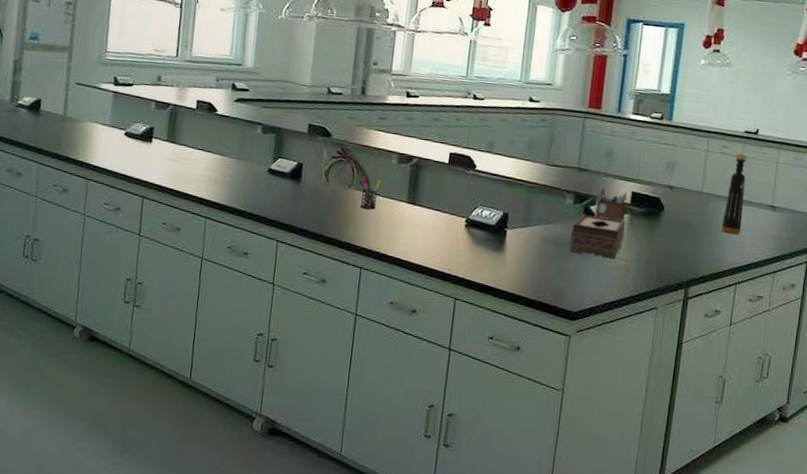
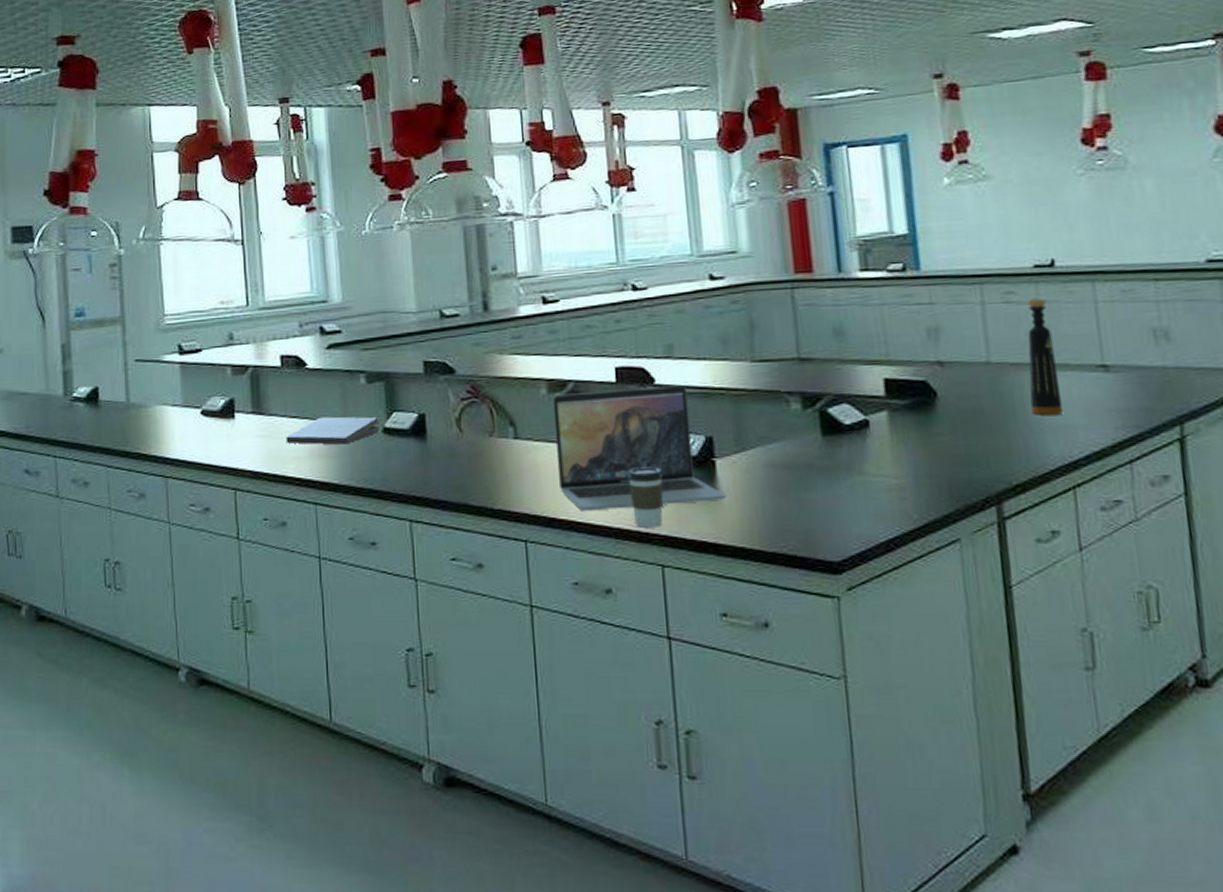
pizza box: none [190,153,266,177] -> present [286,416,379,445]
pen holder: present [359,176,381,210] -> none [502,418,531,461]
laptop: none [392,165,510,259] -> present [552,385,727,512]
coffee cup: none [442,227,469,271] -> present [627,467,664,528]
tissue box: present [569,214,625,260] -> none [807,420,887,479]
desk organizer: present [594,188,628,222] -> none [833,381,882,424]

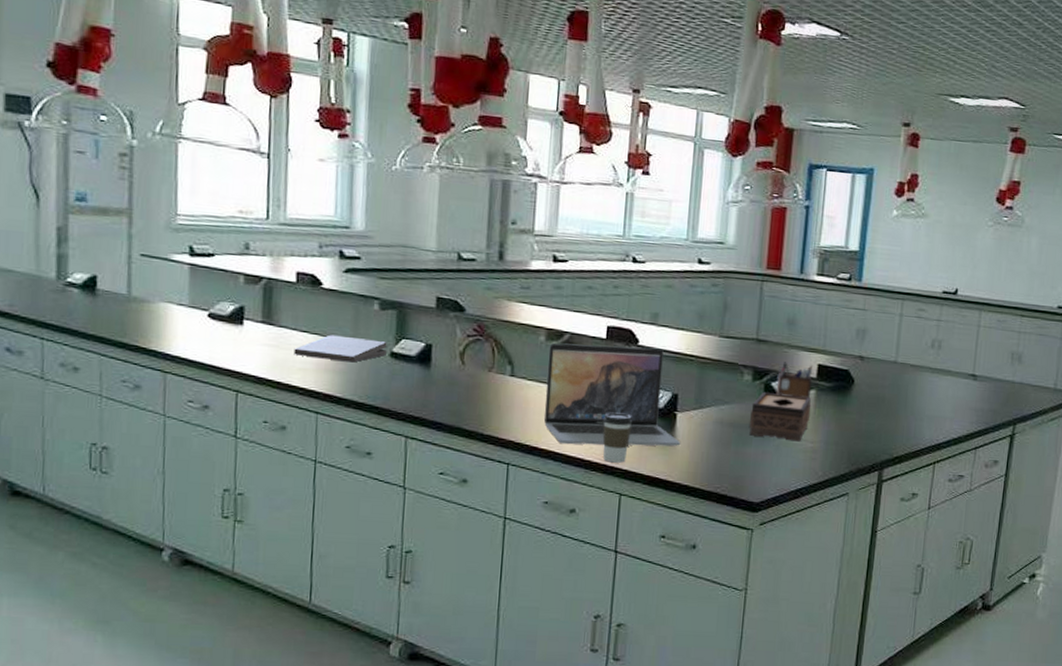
tissue box: none [807,420,887,479] -> present [749,391,812,442]
desk organizer: none [833,381,882,424] -> present [776,362,813,399]
bottle: present [1026,298,1064,415] -> none [918,317,946,408]

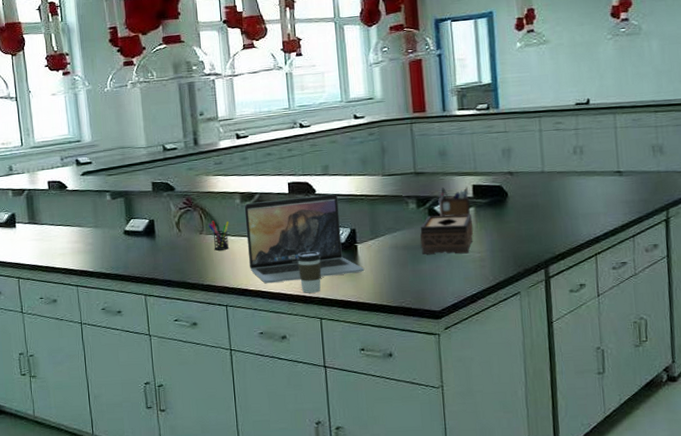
pizza box: present [293,334,387,363] -> none [54,223,121,244]
pen holder: none [501,357,527,396] -> present [209,220,229,251]

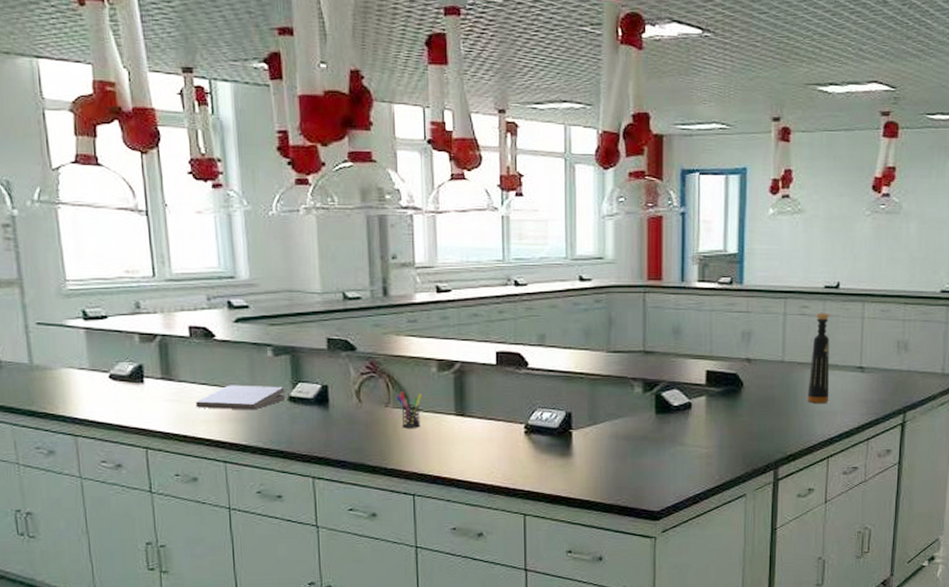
pizza box: none [54,223,121,244] -> present [195,385,285,410]
laptop: present [244,194,365,284] -> none [441,369,579,471]
coffee cup: present [296,251,322,293] -> none [500,436,530,485]
tissue box: present [420,214,474,255] -> none [643,402,703,449]
desk organizer: present [438,187,471,217] -> none [667,371,702,405]
bottle: none [569,126,591,207] -> present [807,313,830,403]

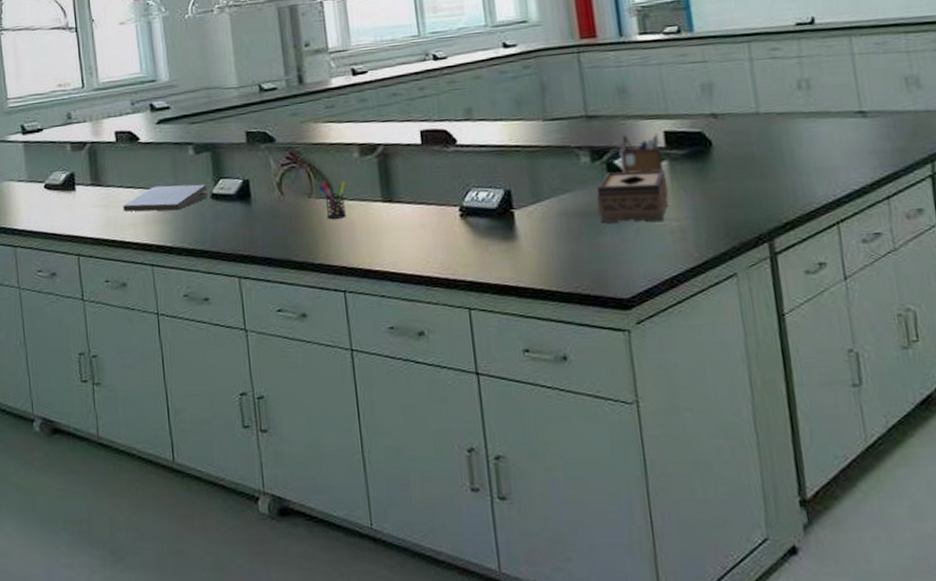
tissue box: none [643,402,703,449] -> present [596,170,669,223]
desk organizer: none [667,371,702,405] -> present [619,134,663,173]
bottle: present [807,313,830,403] -> none [790,53,827,159]

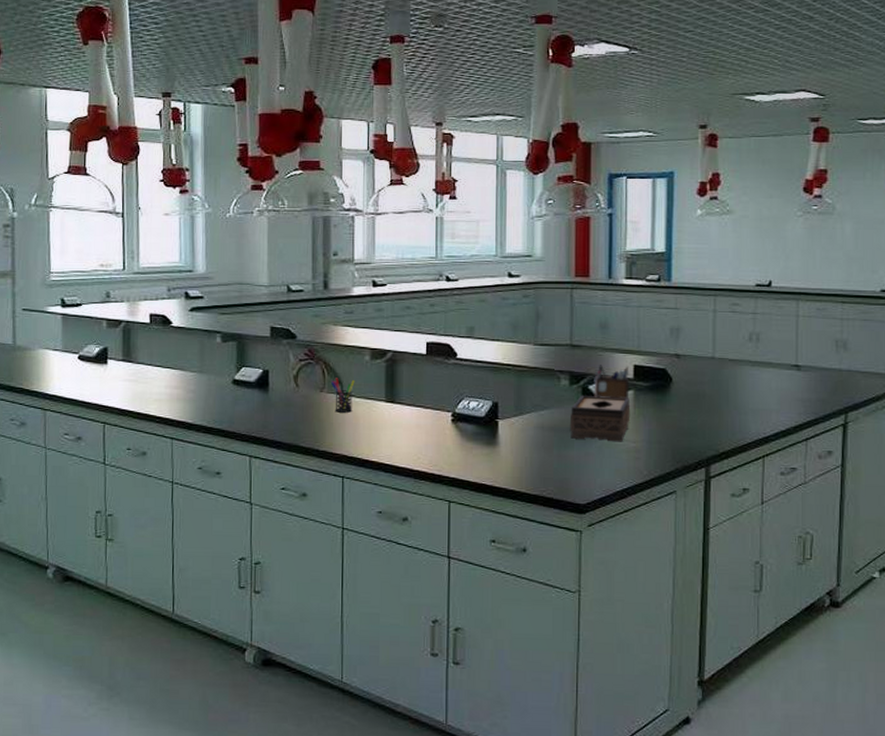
pizza box: present [123,184,208,212] -> none [150,367,230,391]

